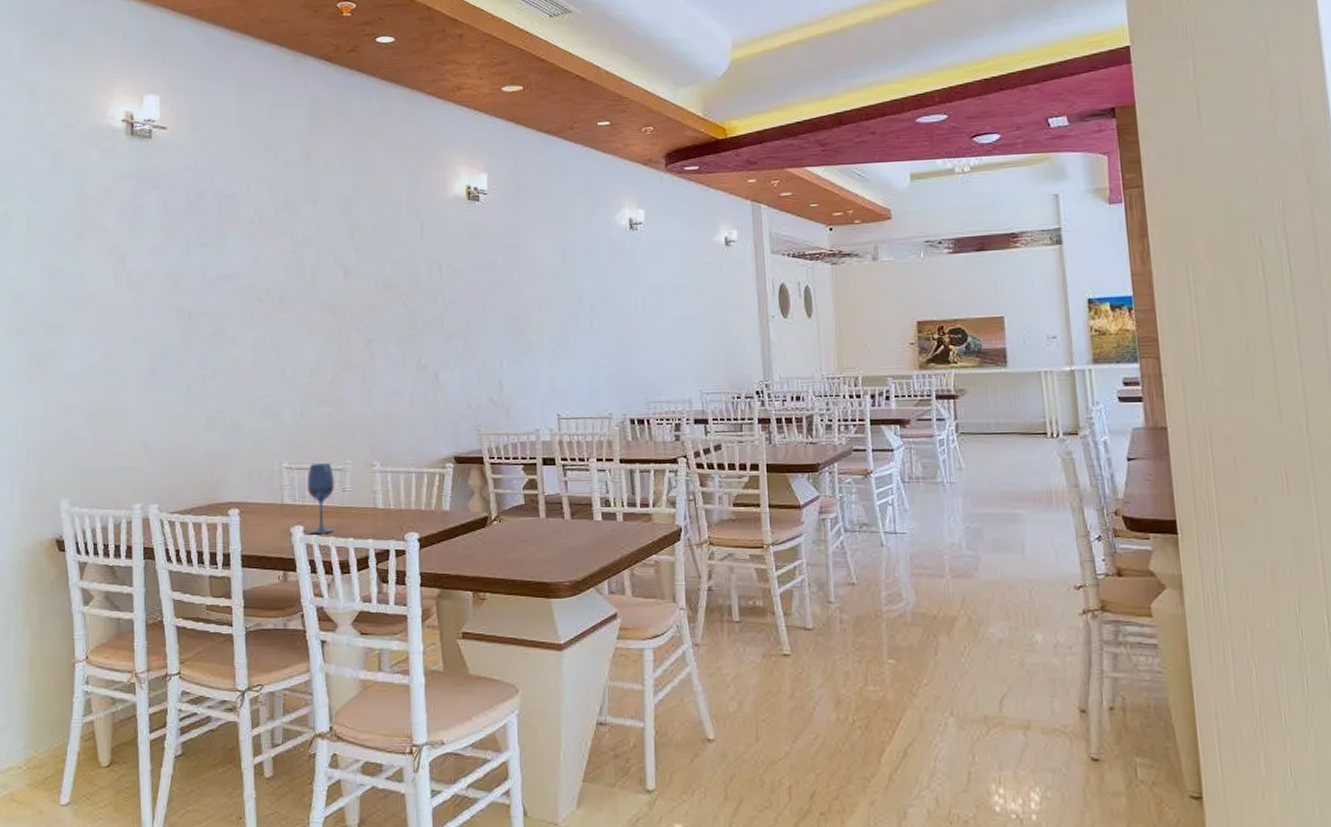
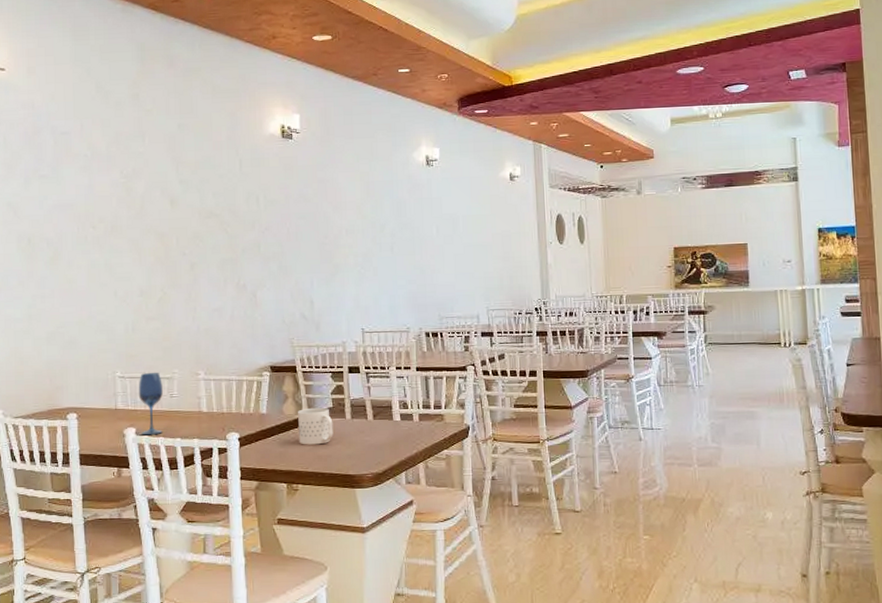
mug: none [484,504,526,548] -> present [297,407,334,445]

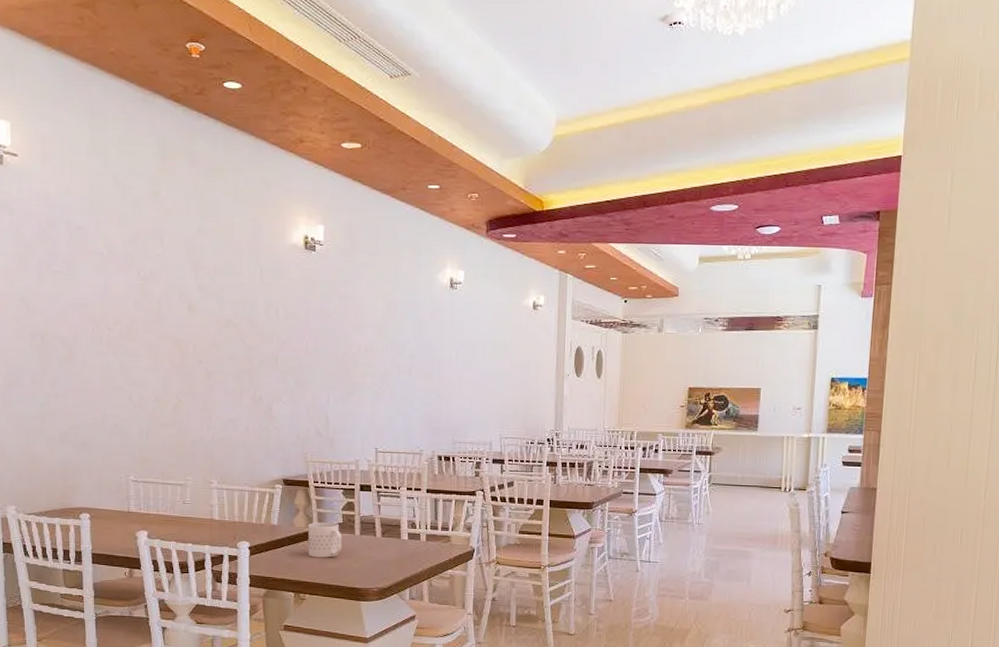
wineglass: present [138,373,163,436] -> none [151,479,175,539]

